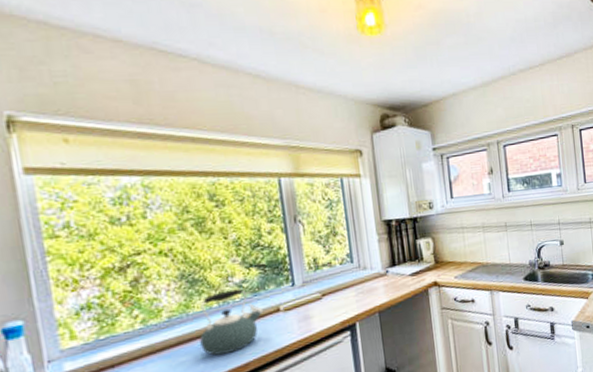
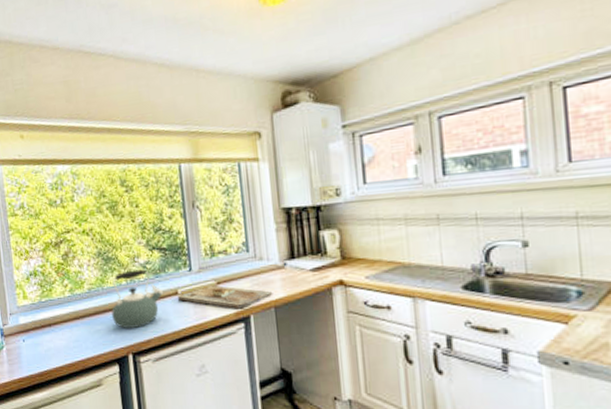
cutting board: none [279,297,376,319] -> present [177,284,272,309]

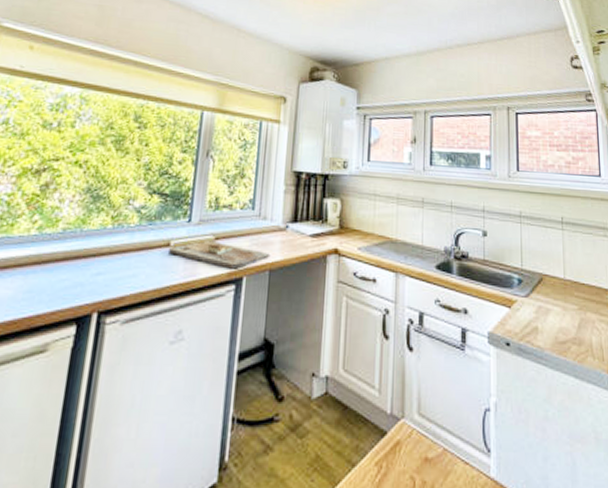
kettle: present [111,269,164,328] -> none [83,213,154,281]

